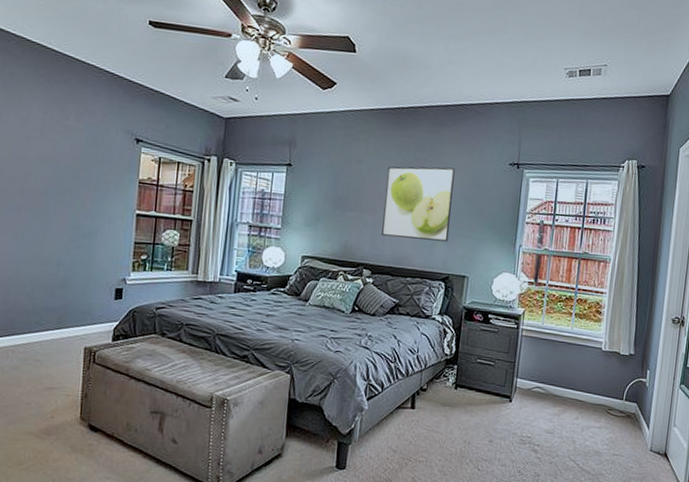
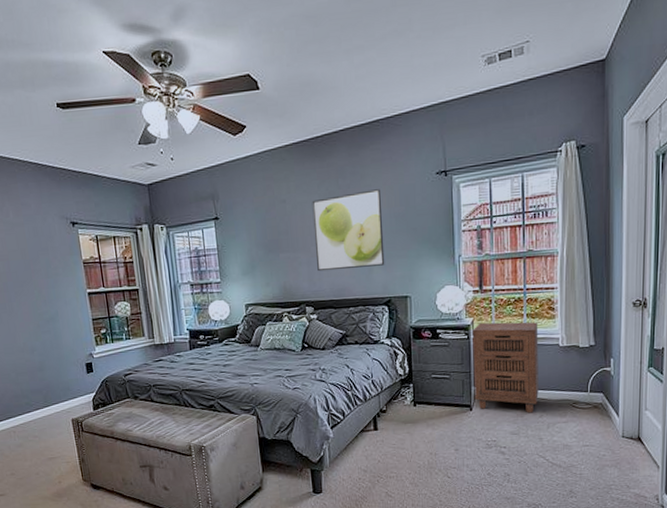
cabinet: none [516,314,585,414] -> present [472,322,539,413]

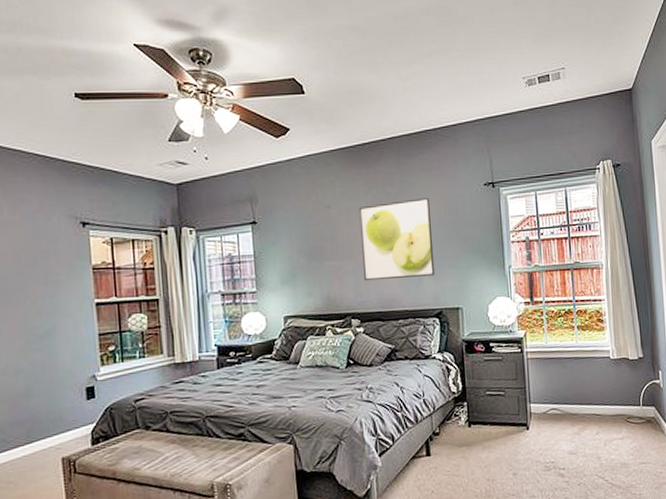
cabinet: present [472,322,539,413] -> none [525,334,594,430]

